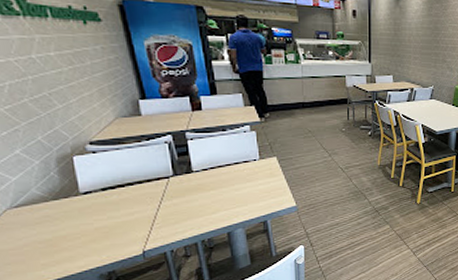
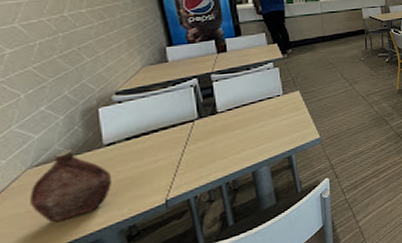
bottle: none [12,193,91,261] -> present [30,149,113,222]

